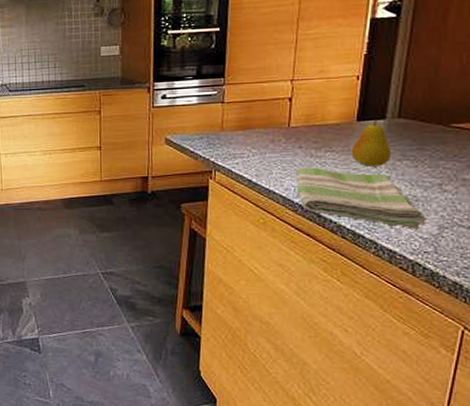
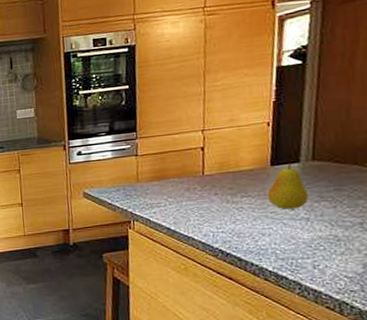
dish towel: present [295,167,426,229] -> none [213,212,350,269]

